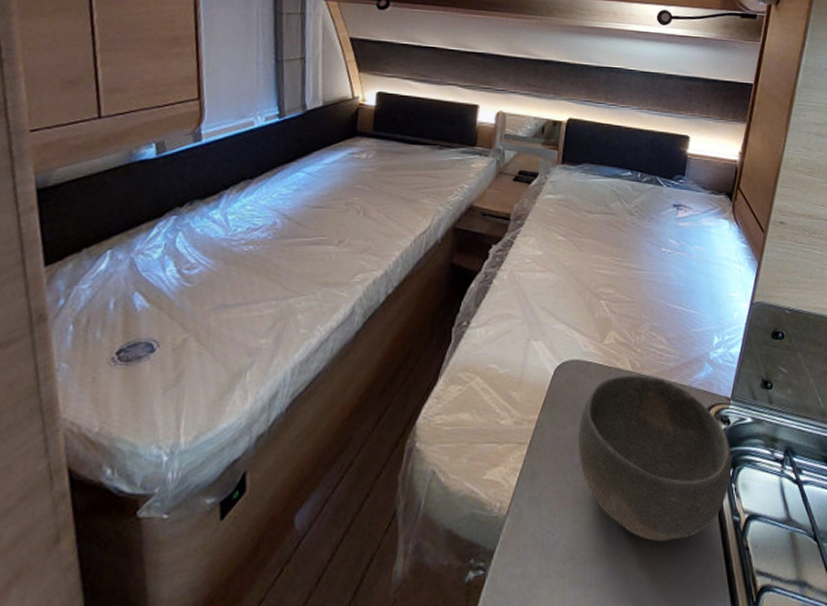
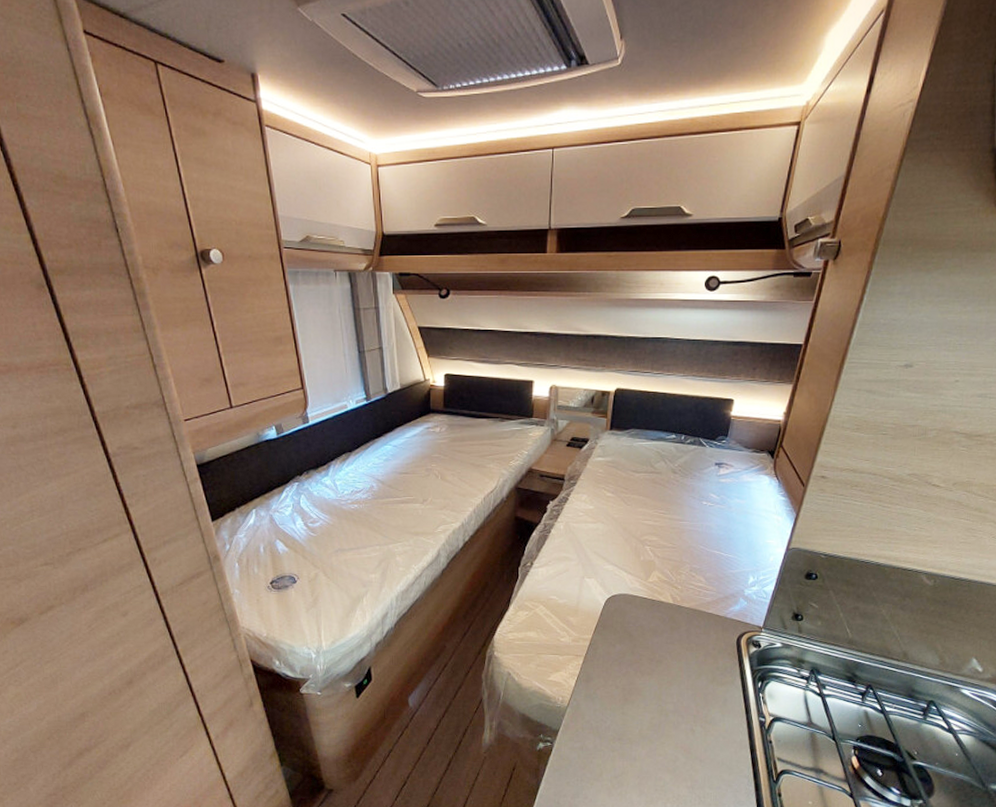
bowl: present [578,374,732,542] -> none [626,606,761,732]

